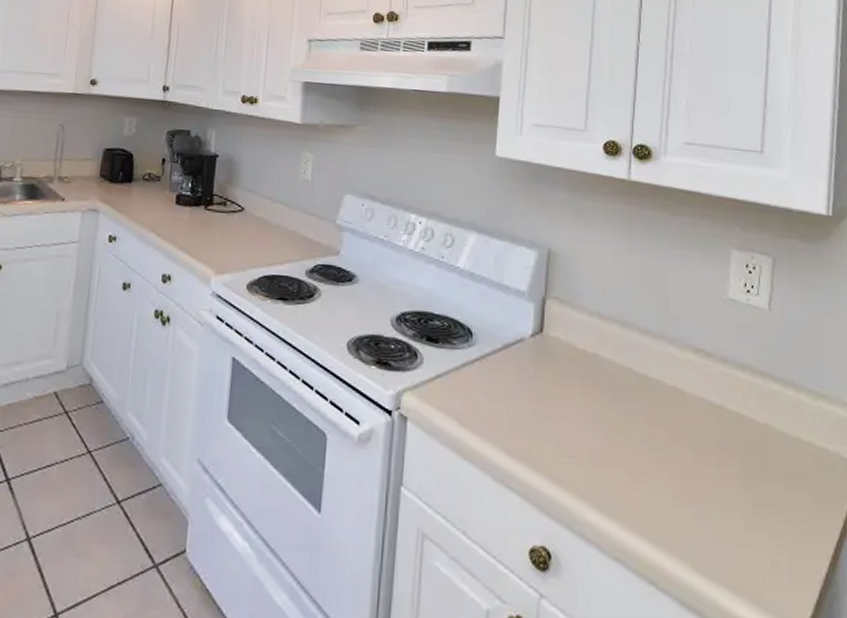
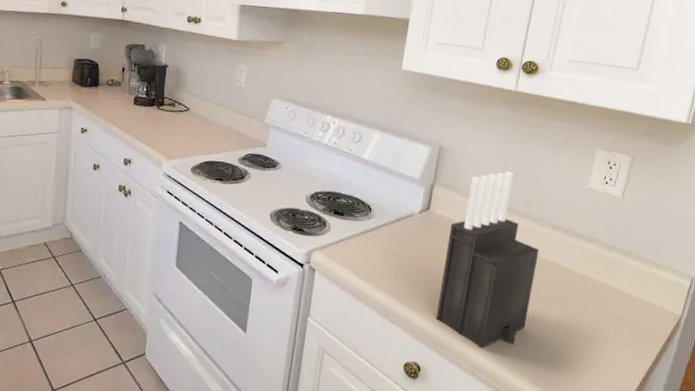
knife block: none [564,279,681,522] -> present [435,171,540,349]

